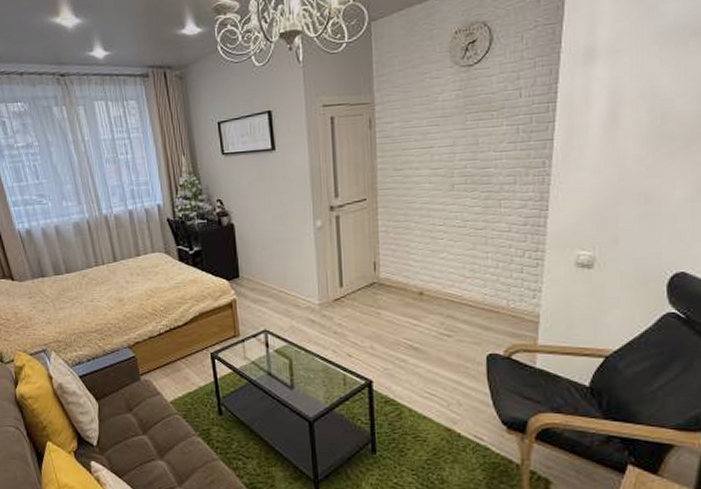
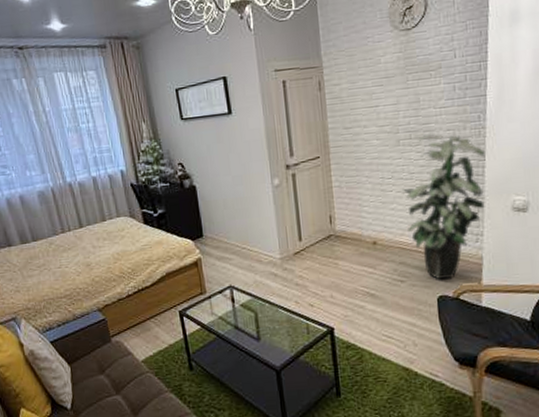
indoor plant: none [455,178,549,336] -> present [403,133,486,279]

